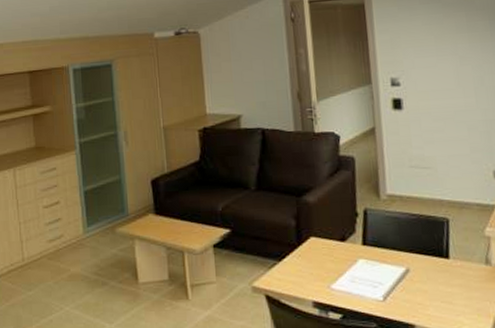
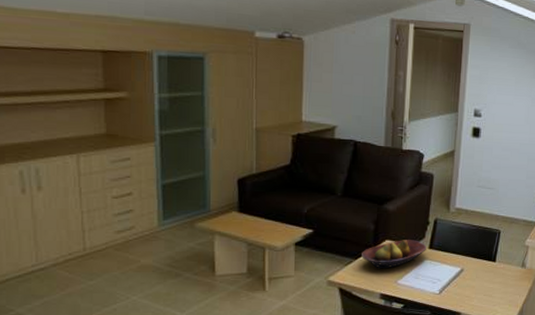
fruit bowl: none [285,235,359,272] -> present [361,240,427,269]

